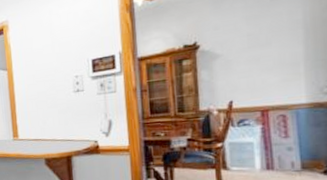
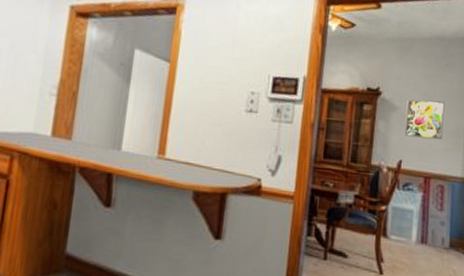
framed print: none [229,37,277,78] -> present [404,99,445,140]

